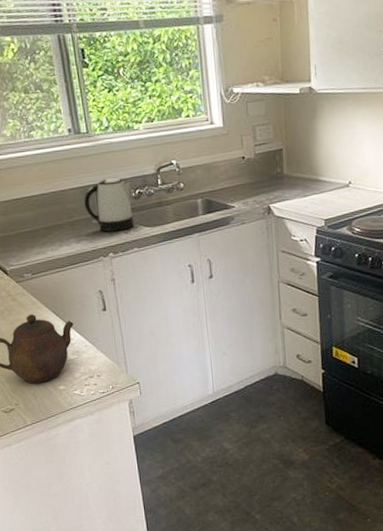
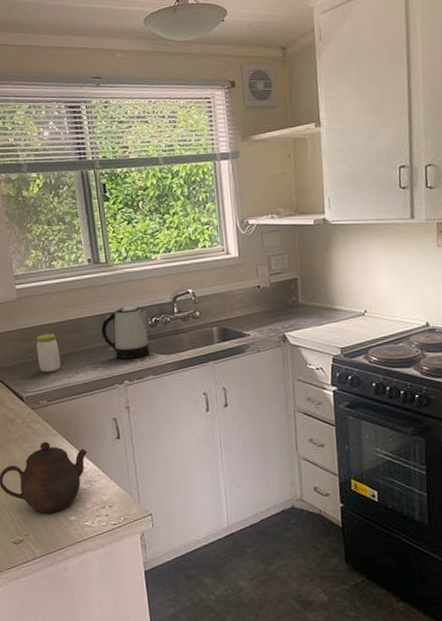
jar: none [17,206,44,245] -> present [36,333,61,372]

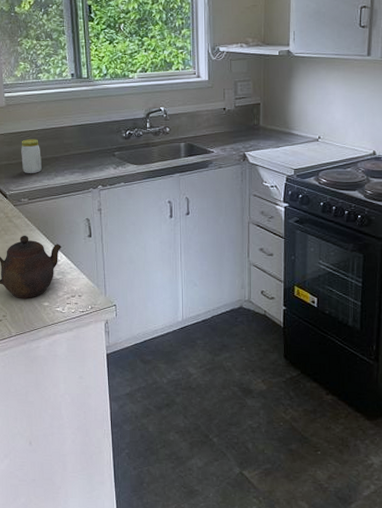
kettle: present [101,306,149,360] -> none [80,120,122,167]

